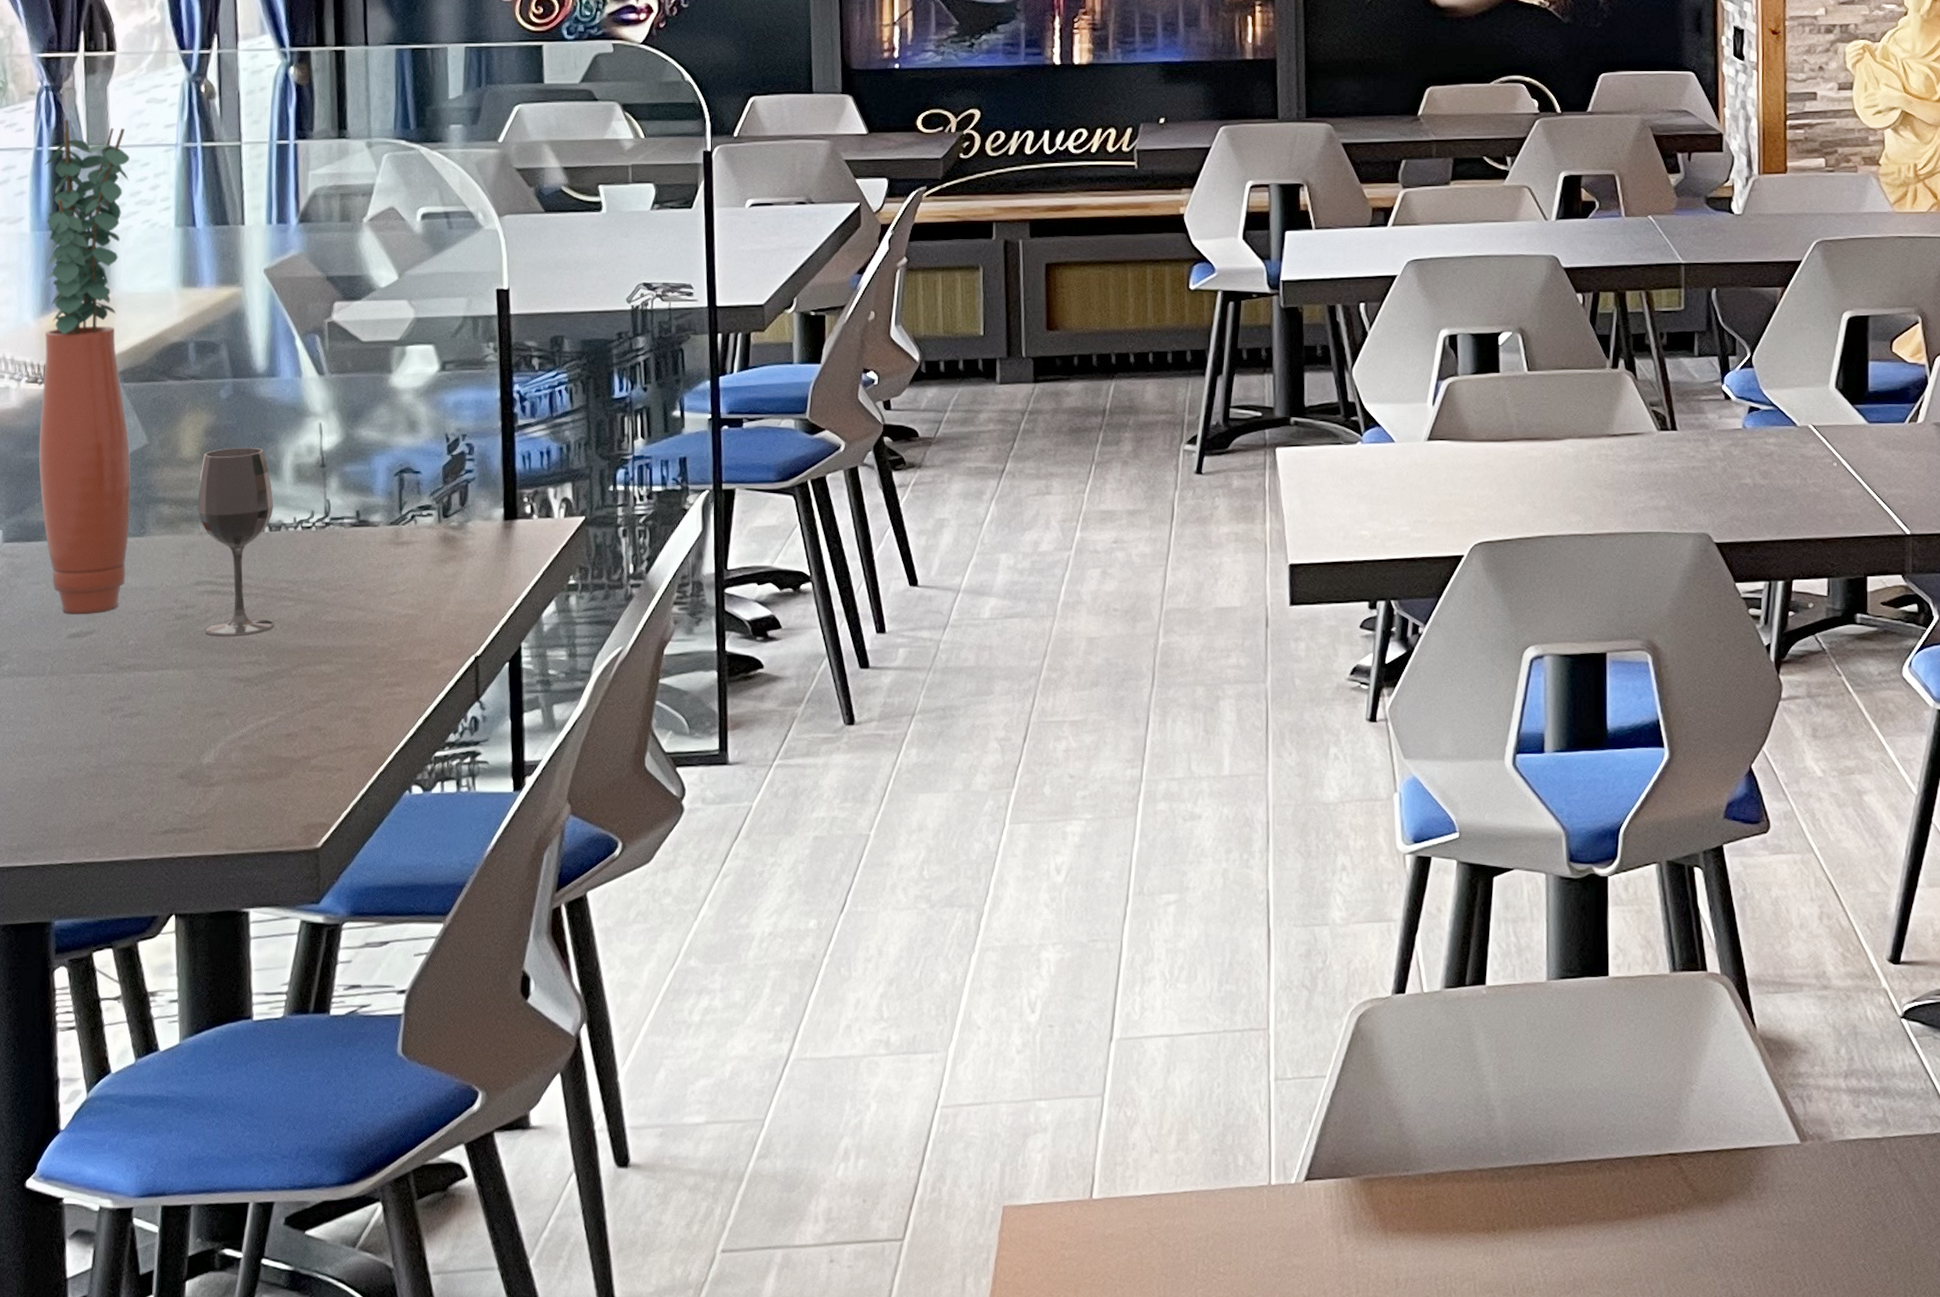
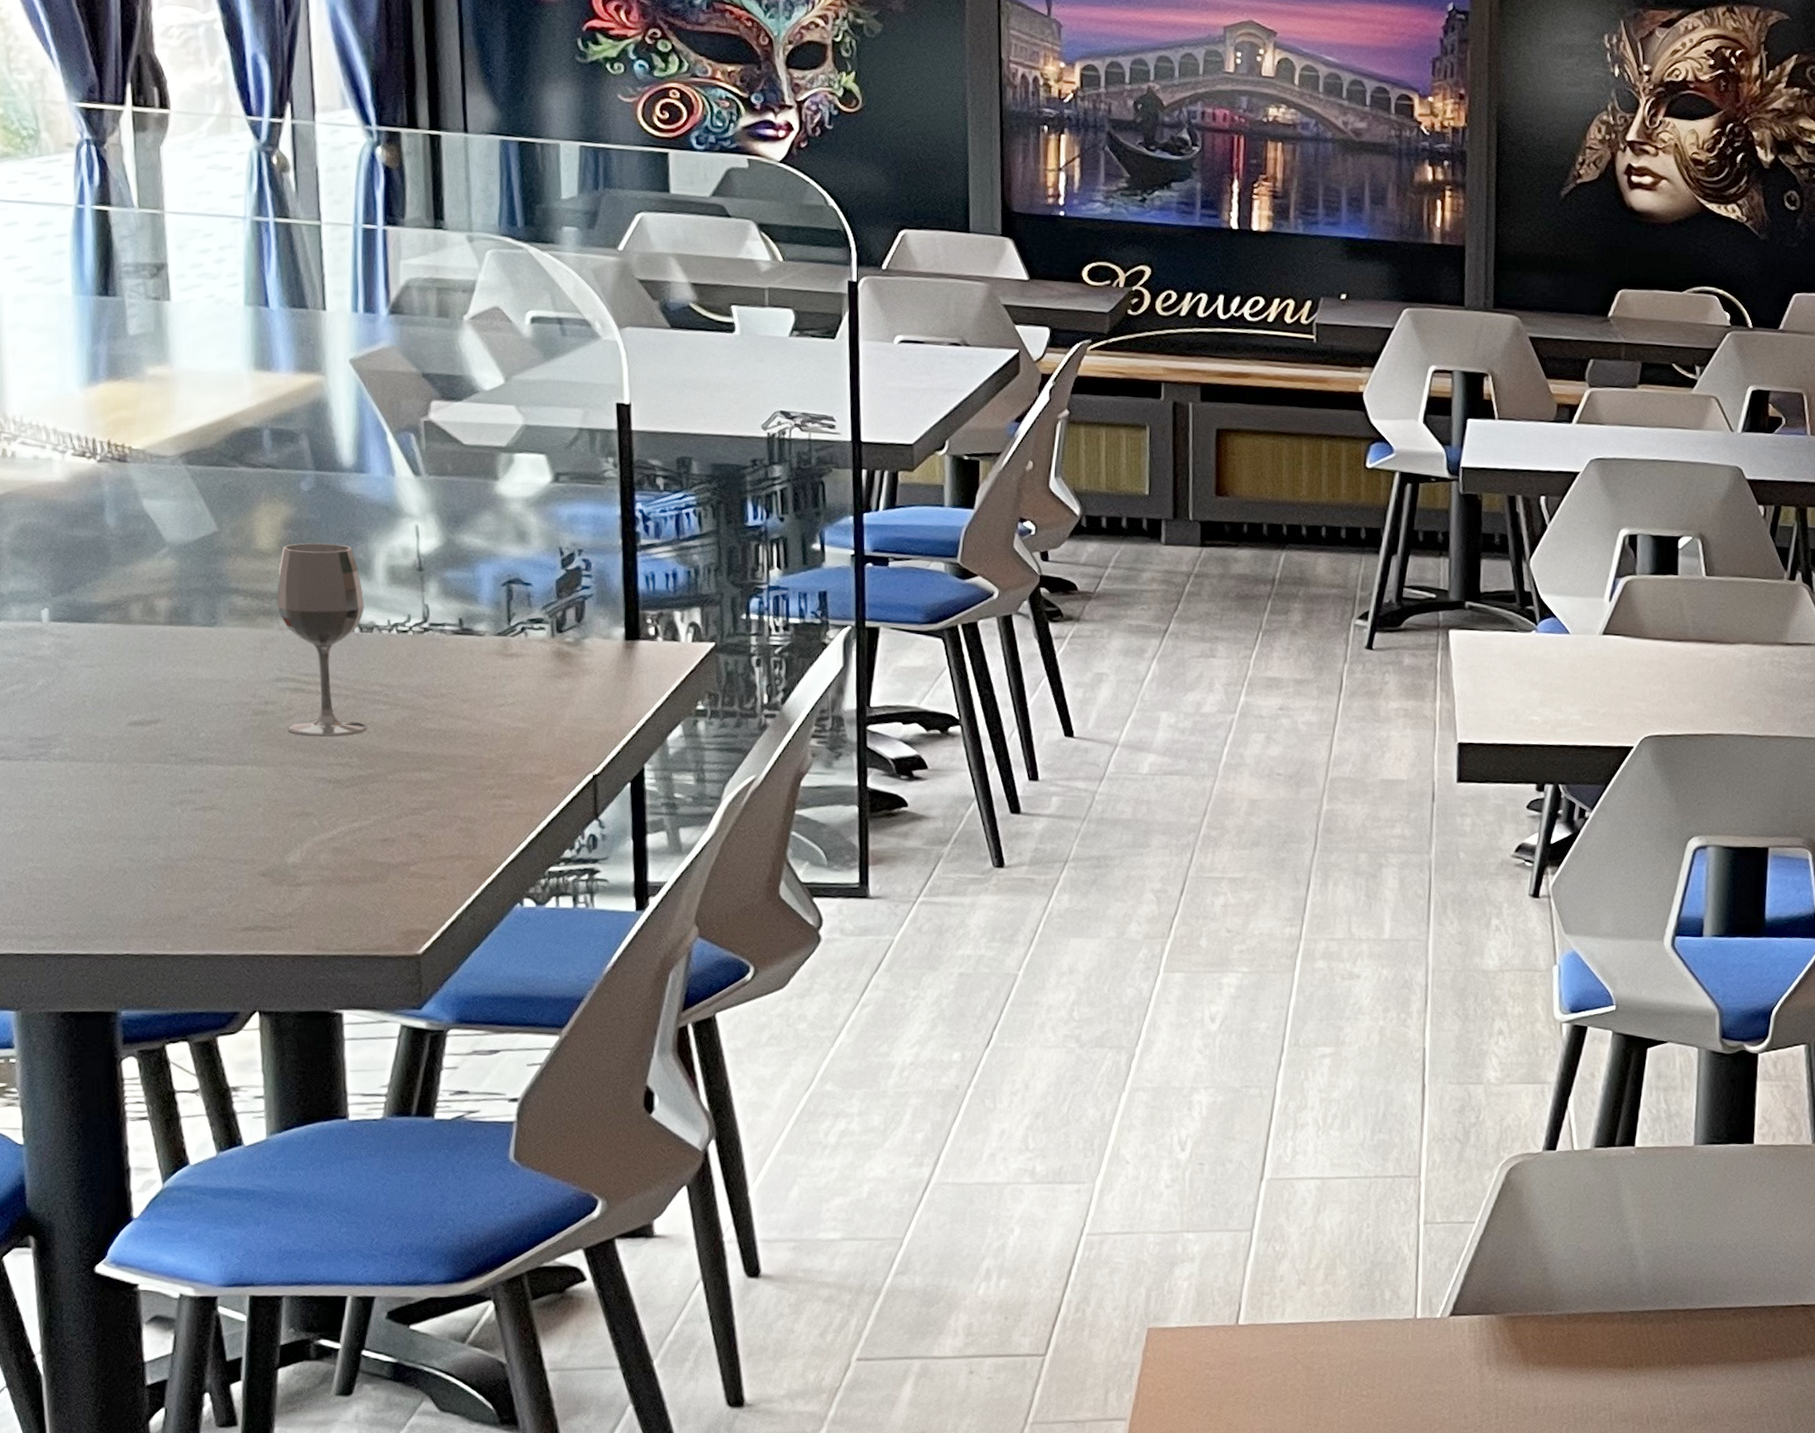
vase: present [38,119,131,614] -> none [88,177,199,703]

